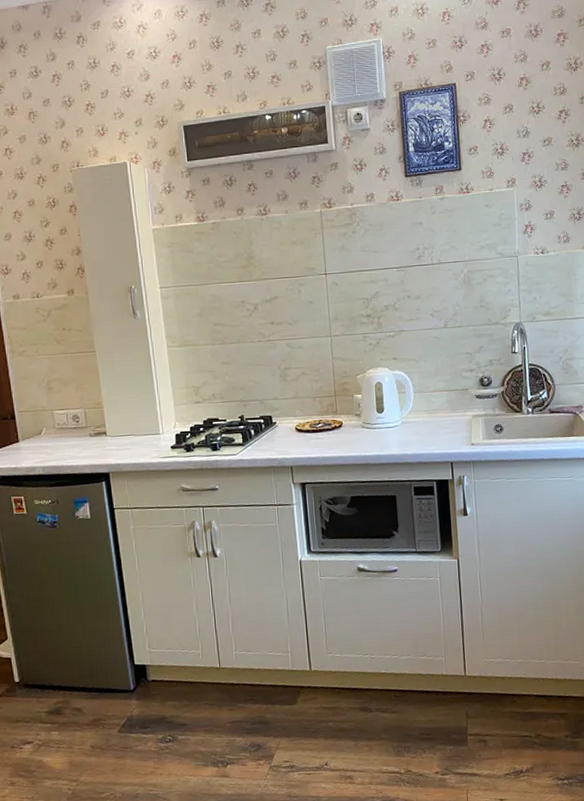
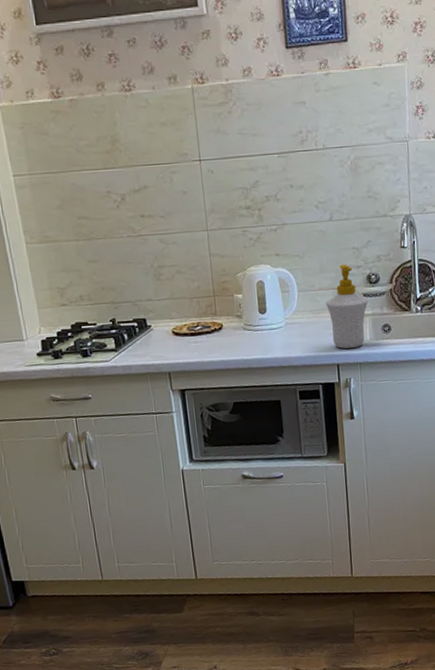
soap bottle: none [440,367,481,448] -> present [326,264,369,349]

